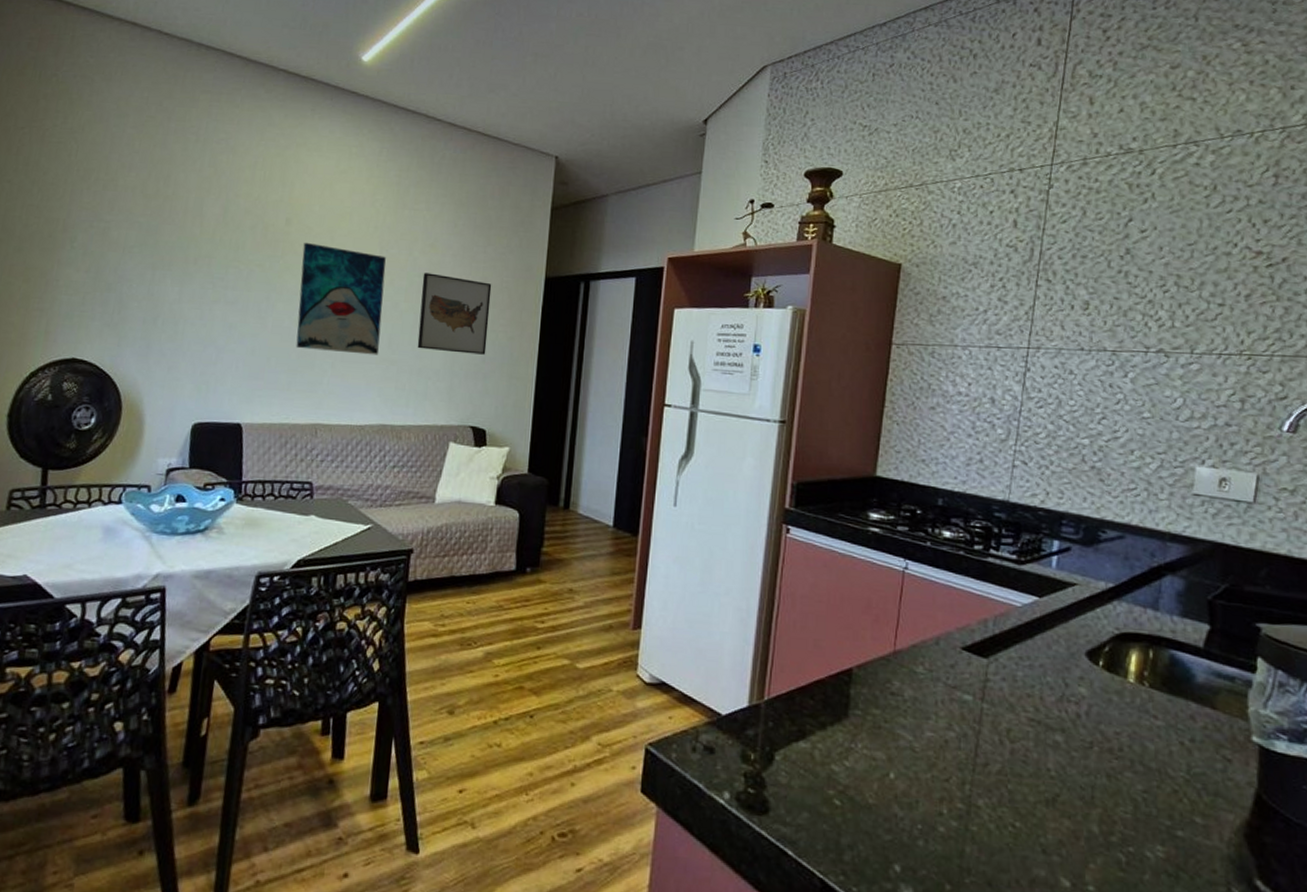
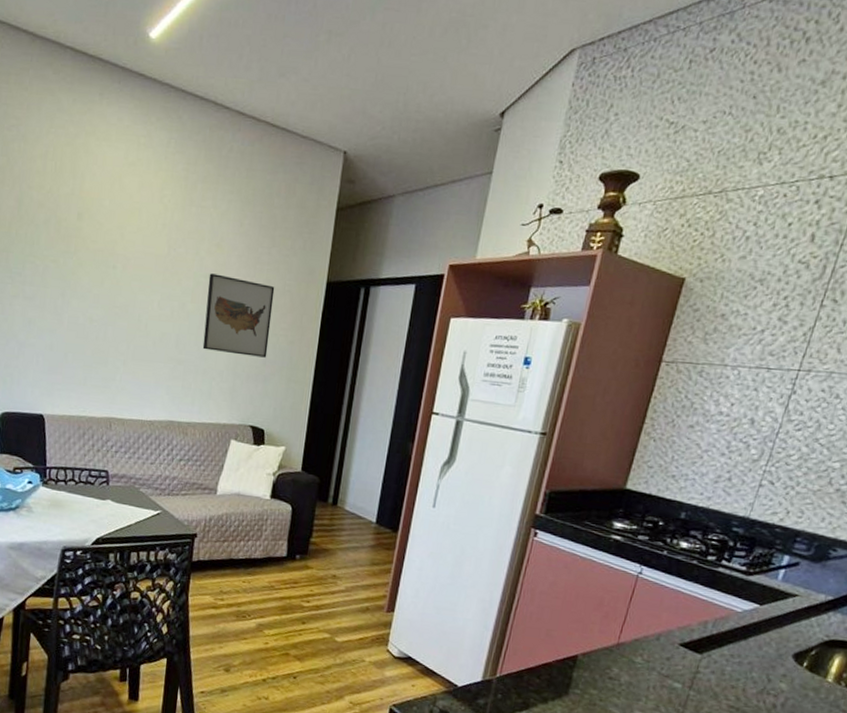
wall art: present [296,242,386,355] -> none [90,238,174,355]

